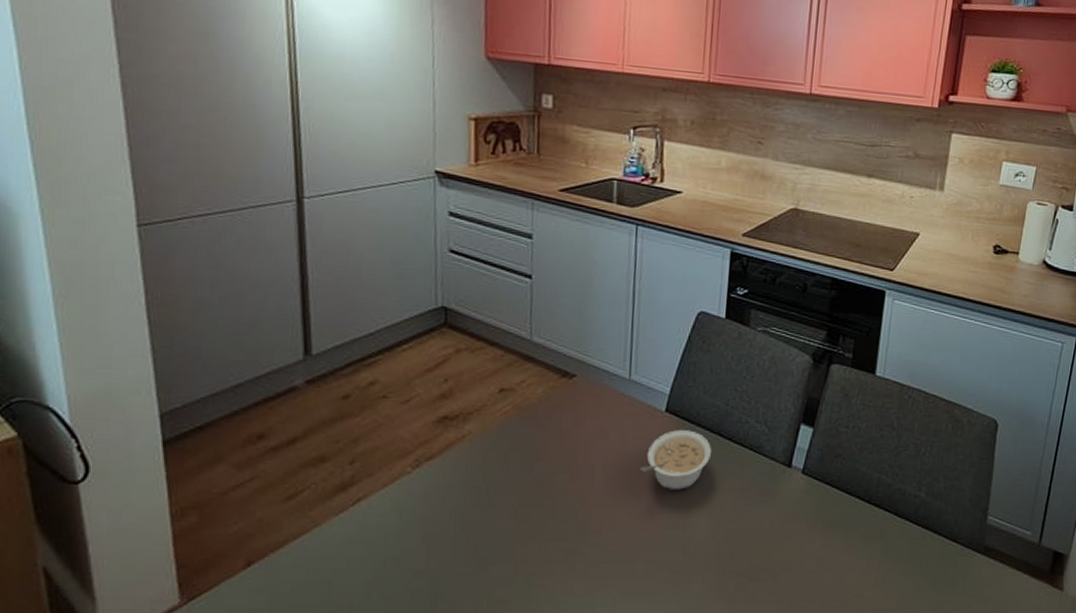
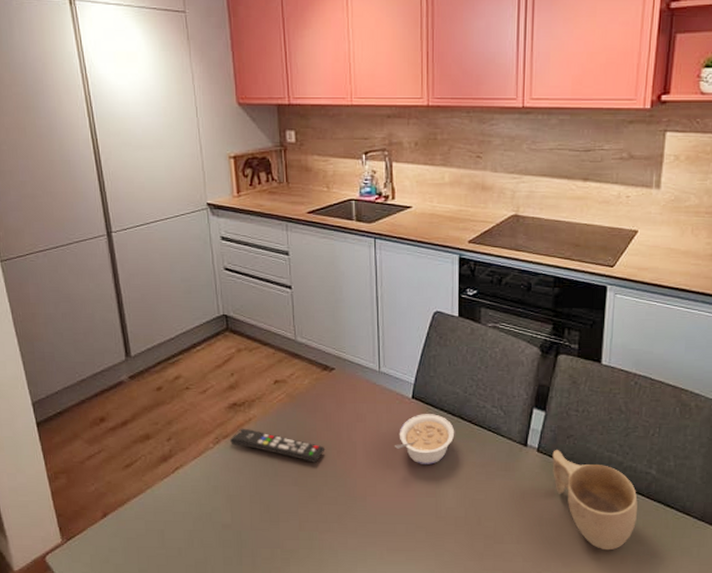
remote control: none [433,447,556,490] -> present [229,428,326,463]
cup: none [817,470,905,585] -> present [552,449,638,551]

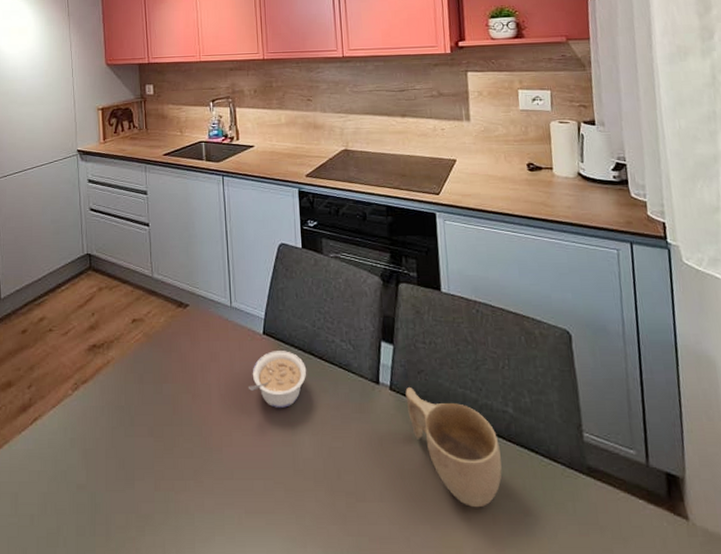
remote control: present [229,428,326,463] -> none [87,372,181,409]

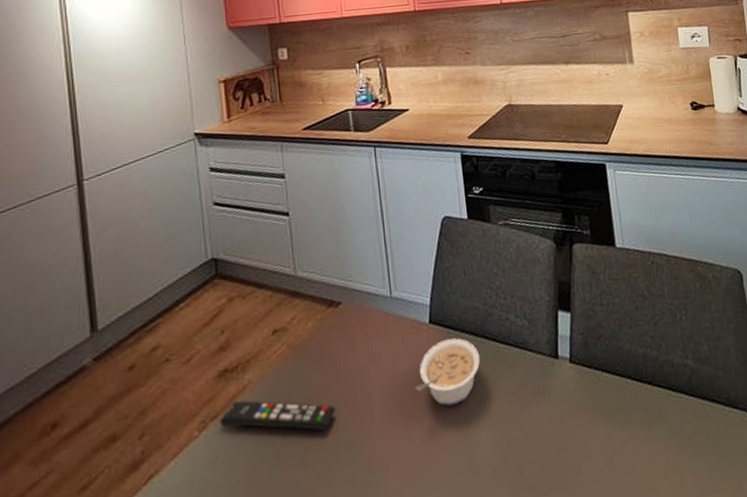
remote control: none [87,372,181,409] -> present [219,400,336,431]
cup: present [405,386,502,508] -> none [586,355,687,475]

